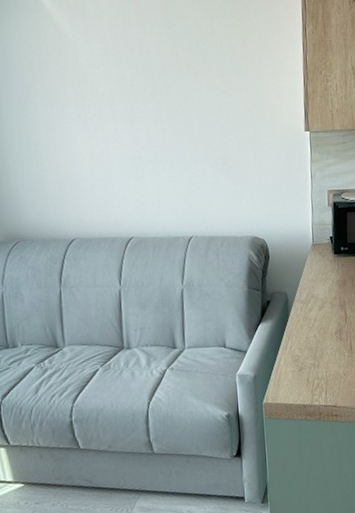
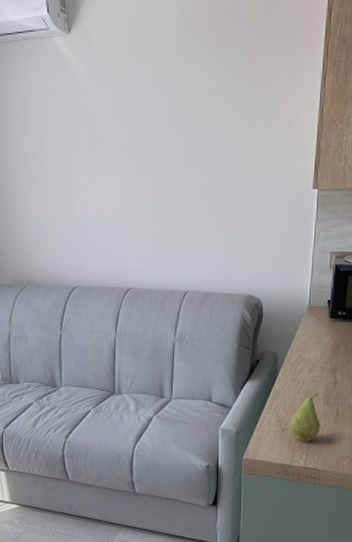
fruit: none [306,328,337,380] -> present [290,393,321,442]

